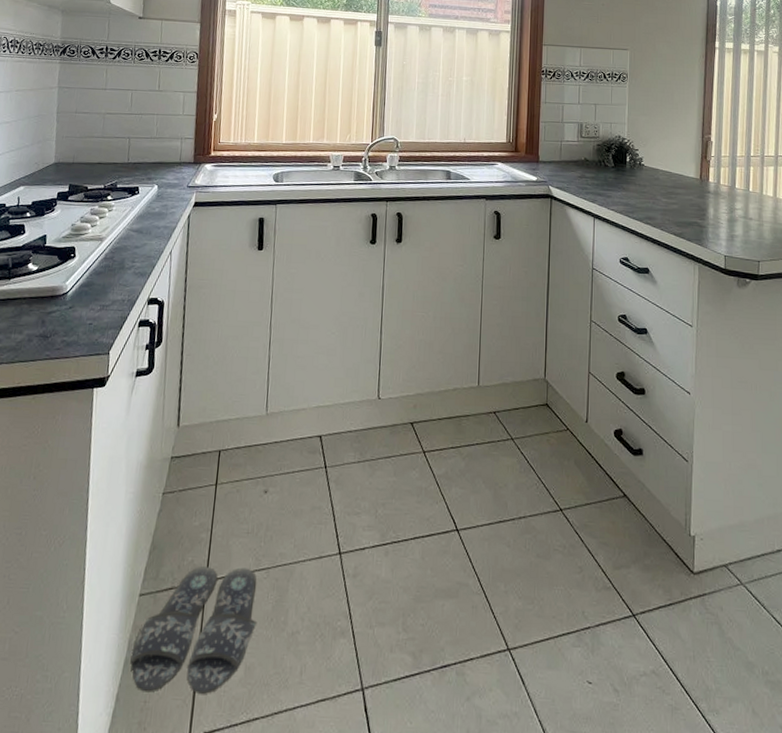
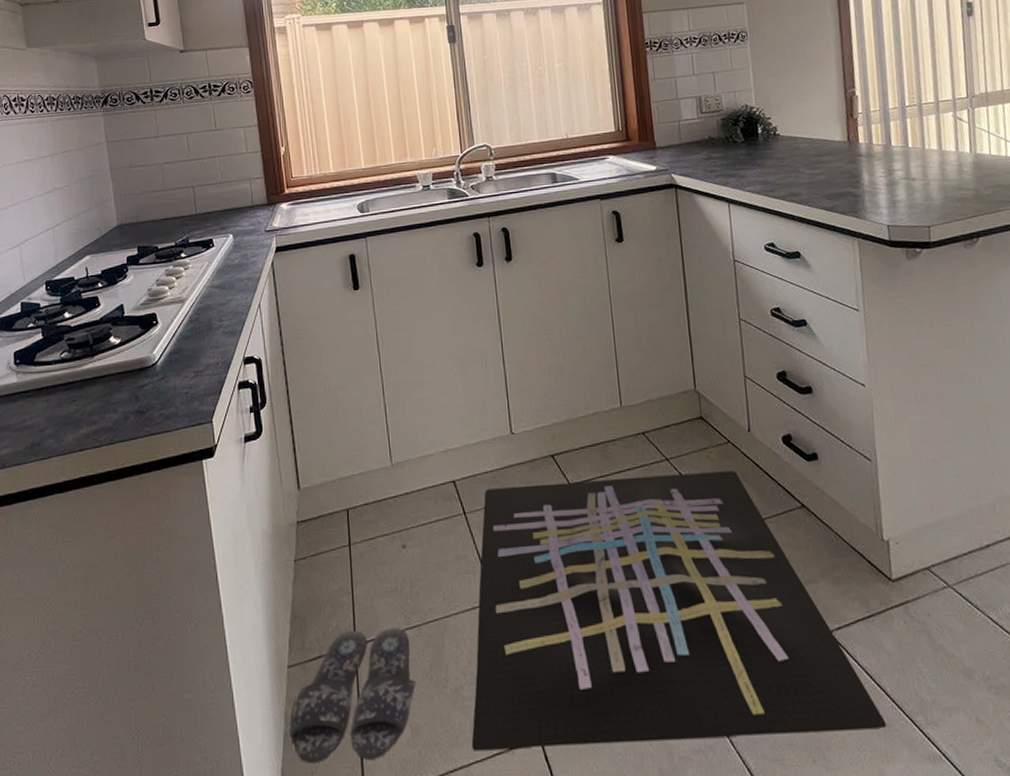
floor mat: none [298,447,674,711] -> present [471,471,887,751]

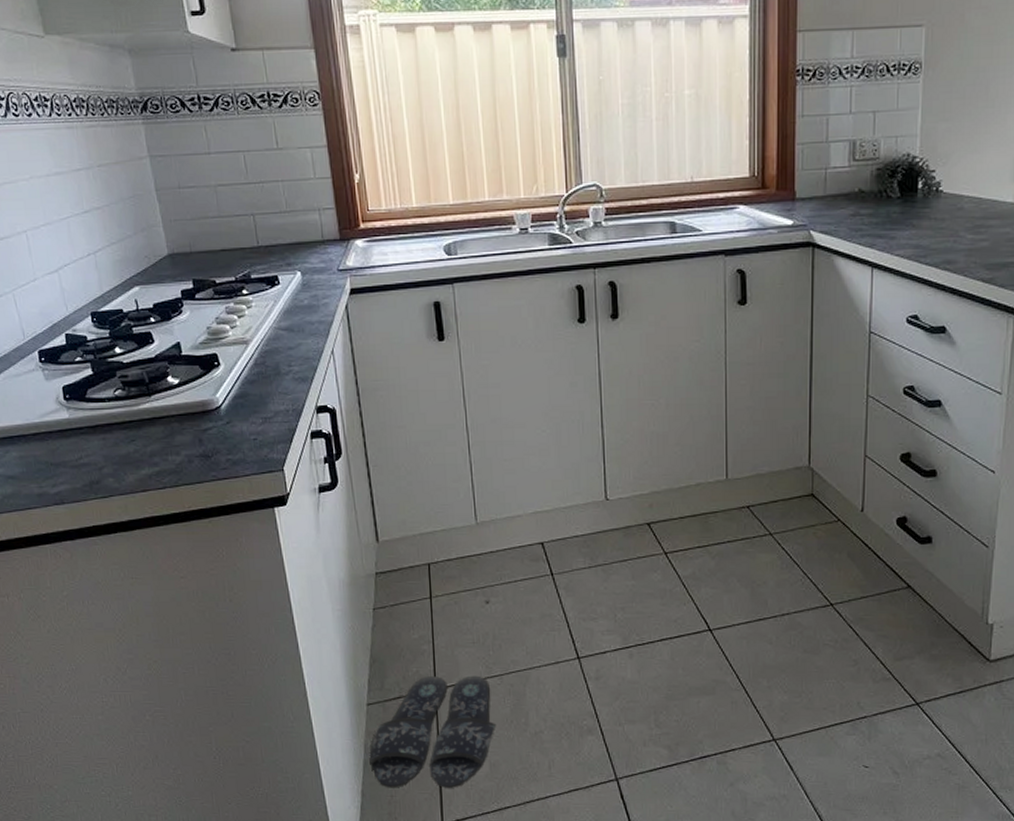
floor mat: present [471,471,887,751] -> none [549,549,961,789]

